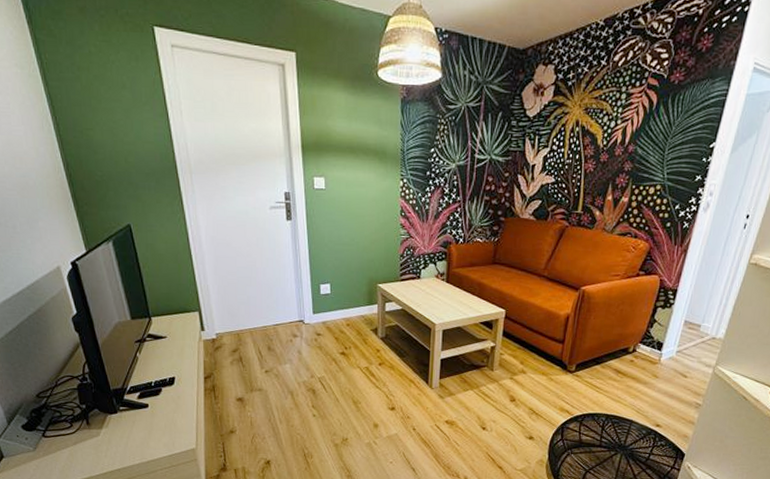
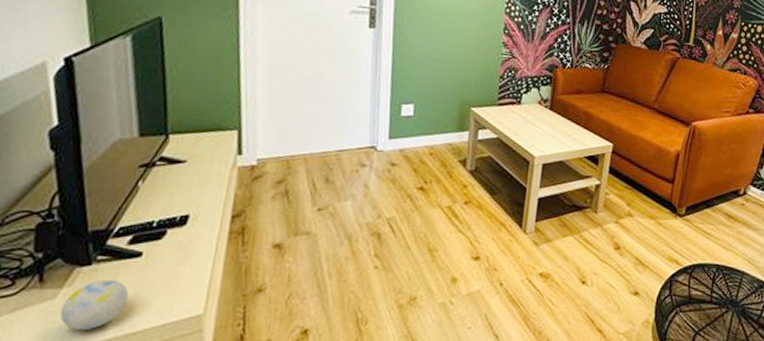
decorative ball: none [104,423,145,458] -> present [59,279,129,331]

